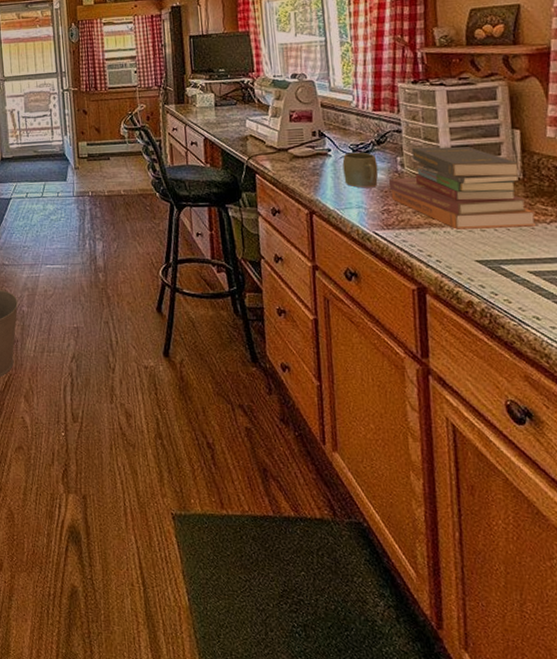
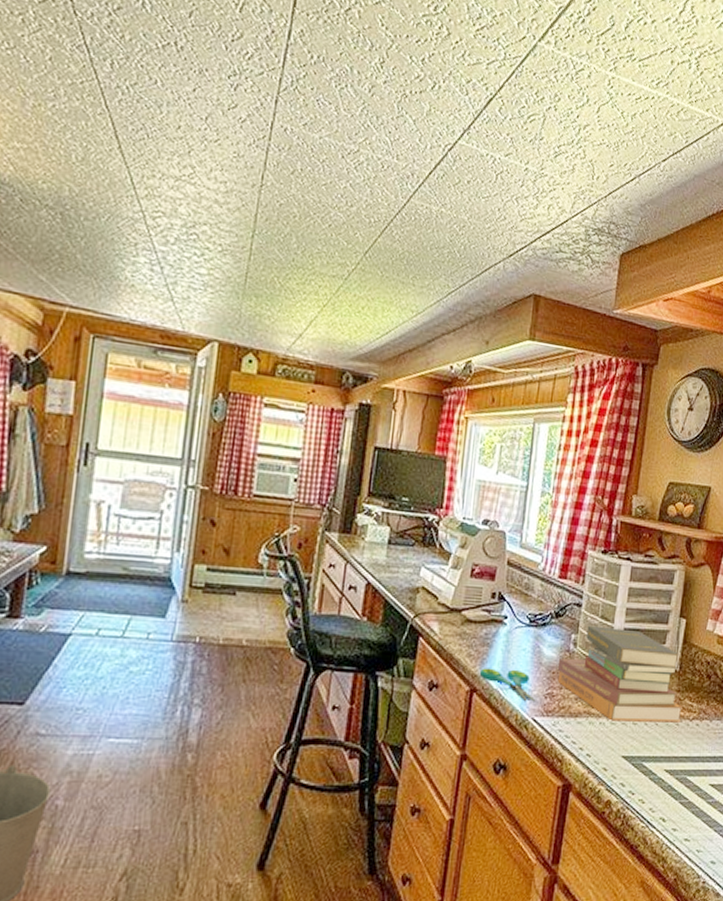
scissors: none [314,192,374,219] -> present [479,668,536,702]
mug: present [342,152,379,189] -> none [514,623,552,667]

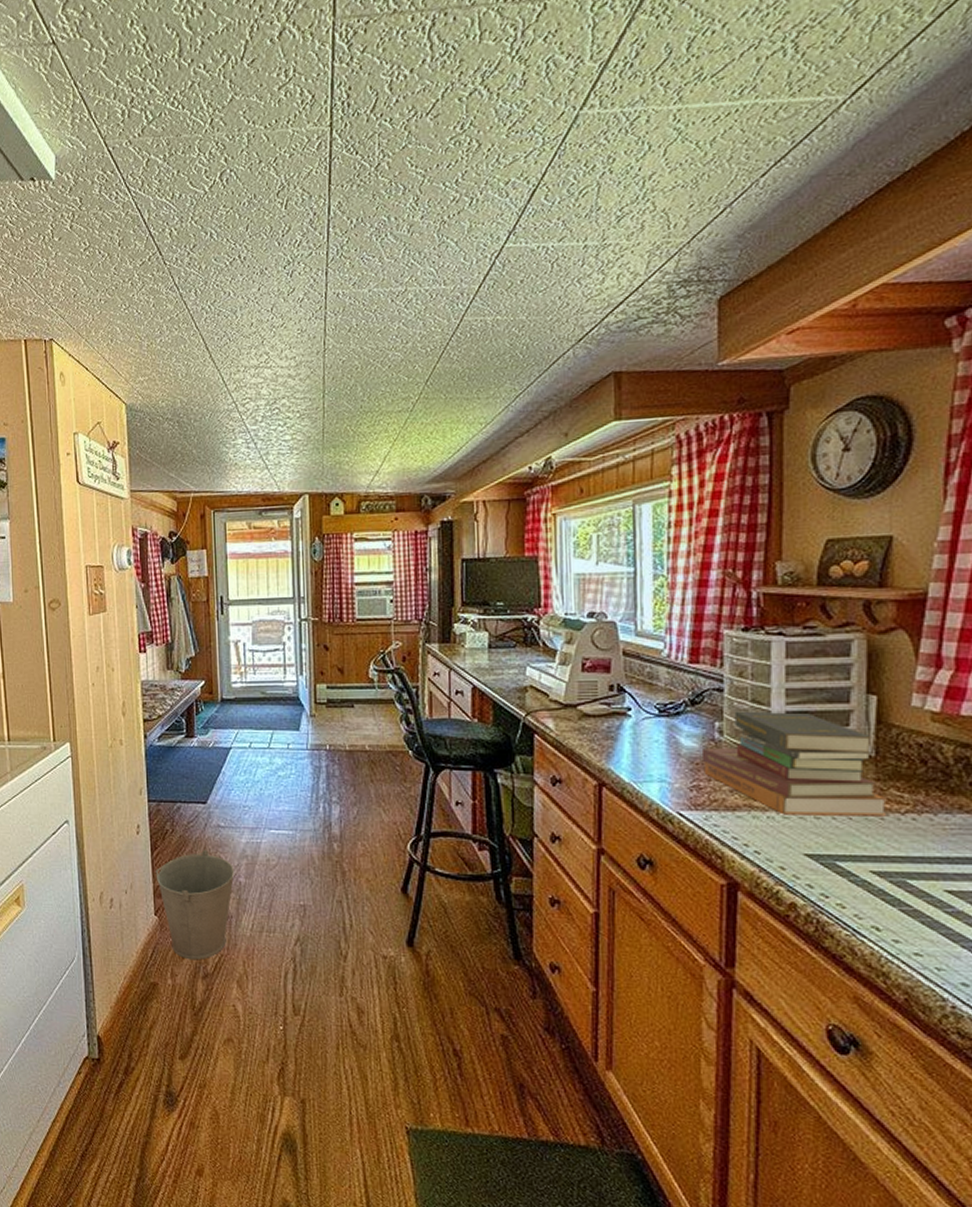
scissors: present [479,668,536,702] -> none [606,761,679,796]

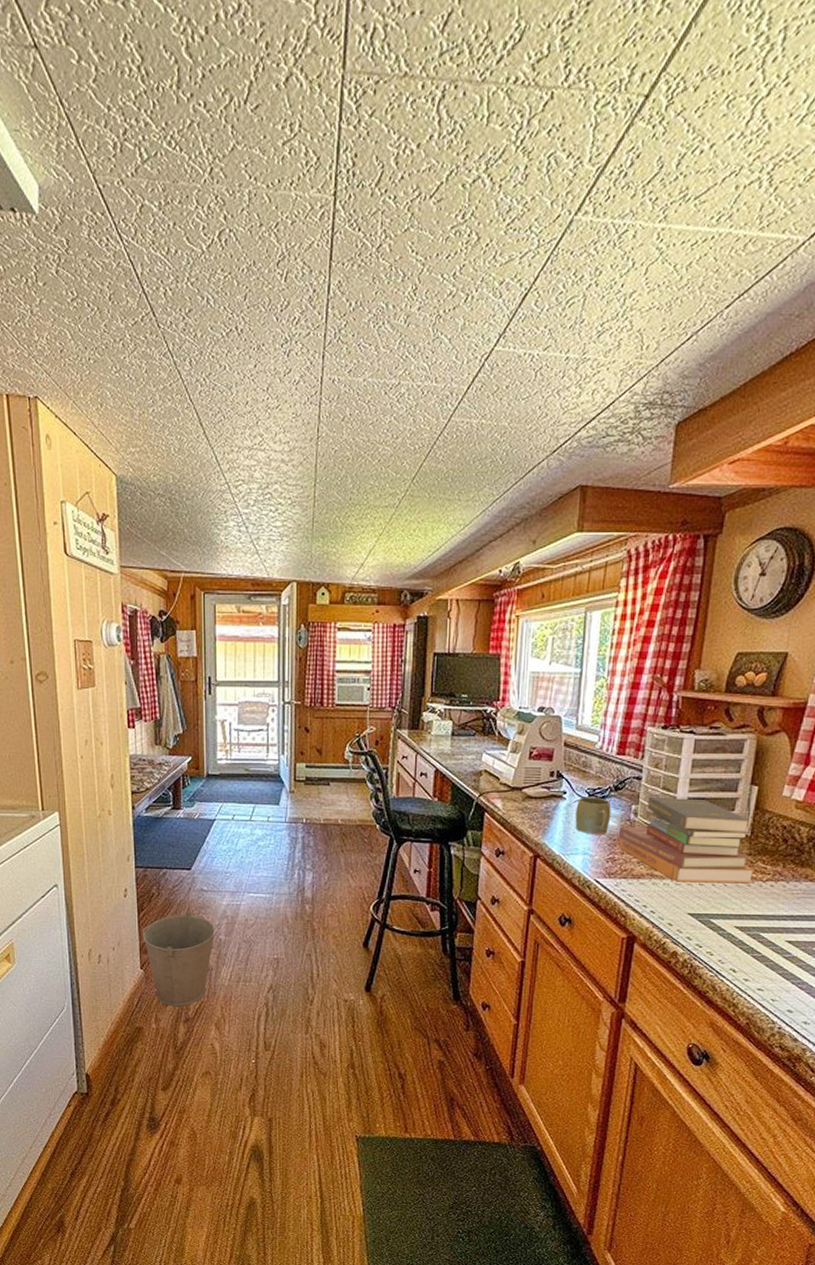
mug: none [644,713,690,758] -> present [575,797,612,835]

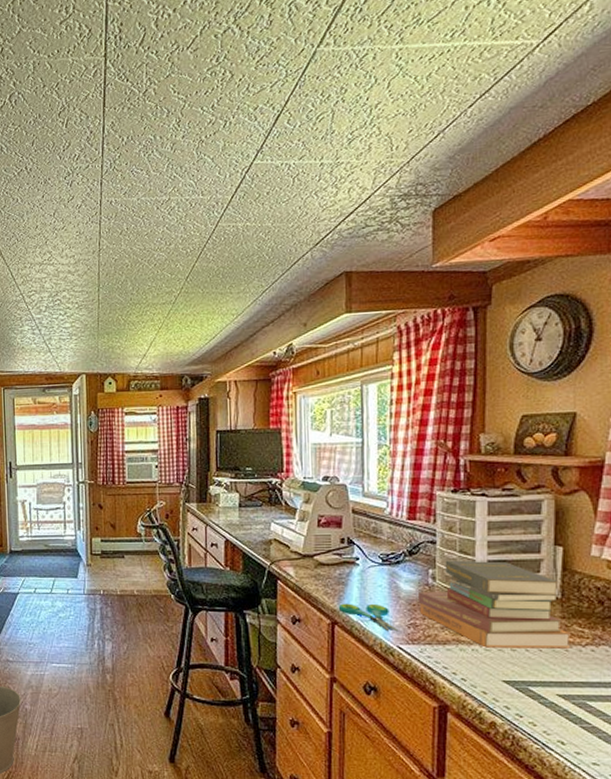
scissors: none [541,837,598,866] -> present [338,603,399,632]
mug: present [575,797,612,835] -> none [370,562,408,600]

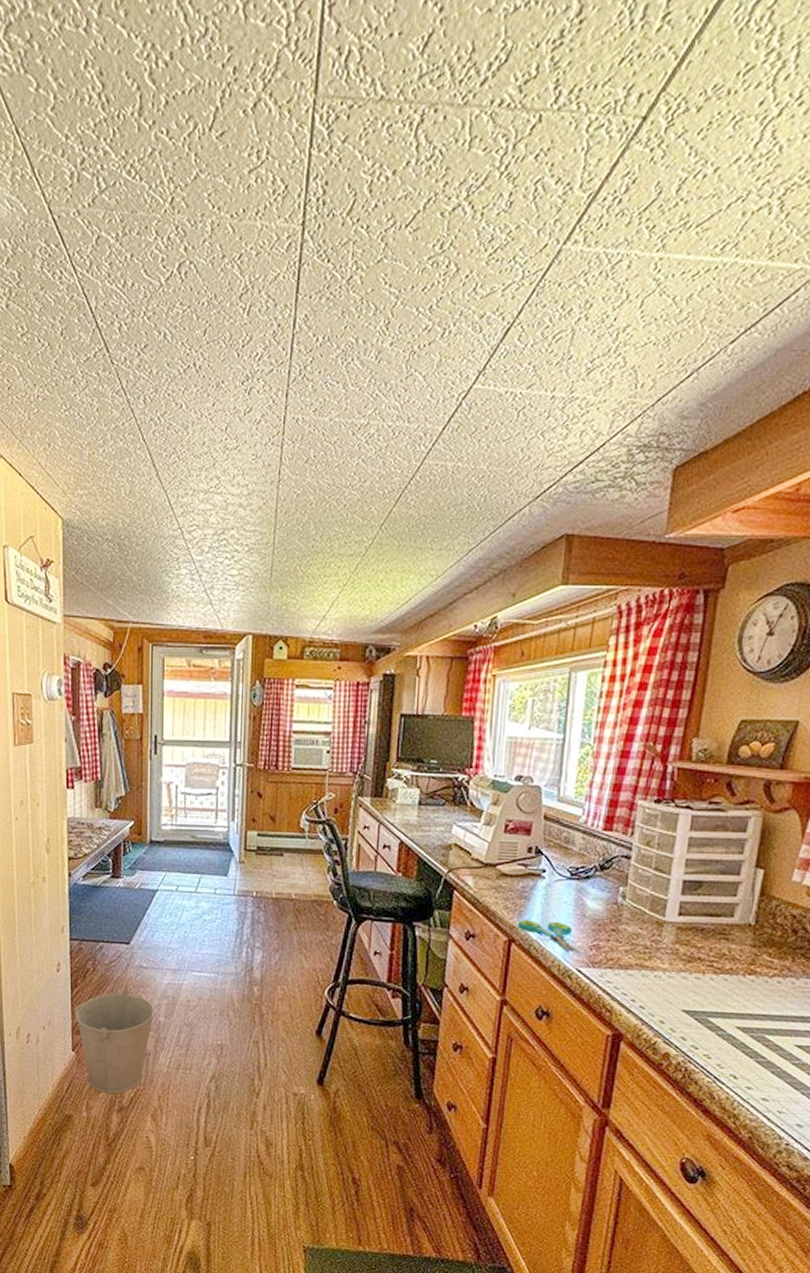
books: present [417,560,571,649] -> none [603,877,759,979]

